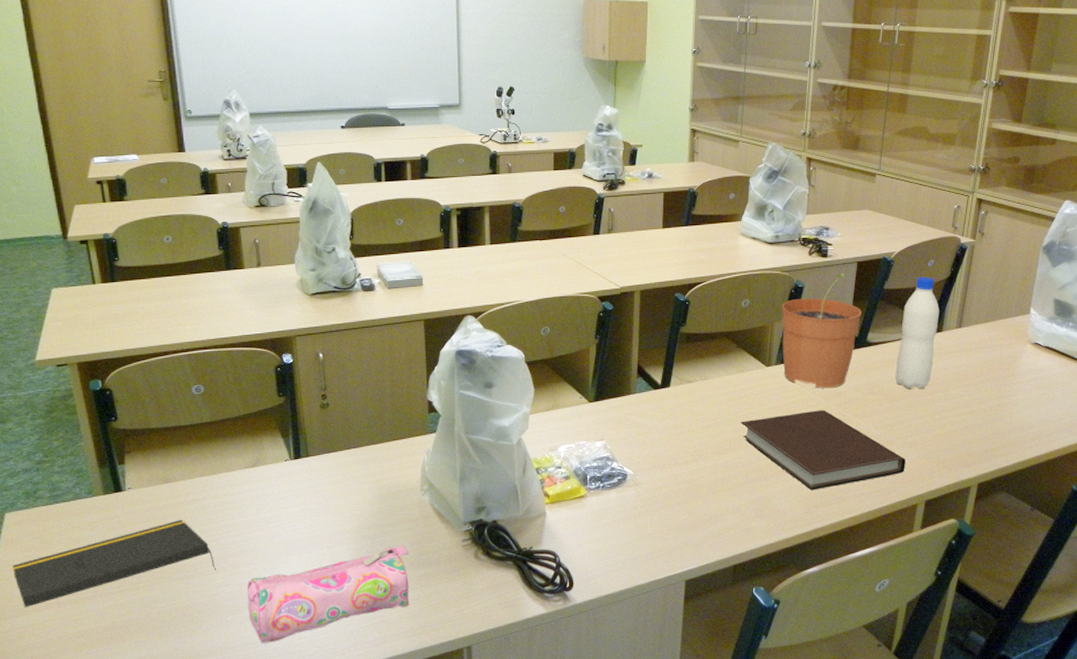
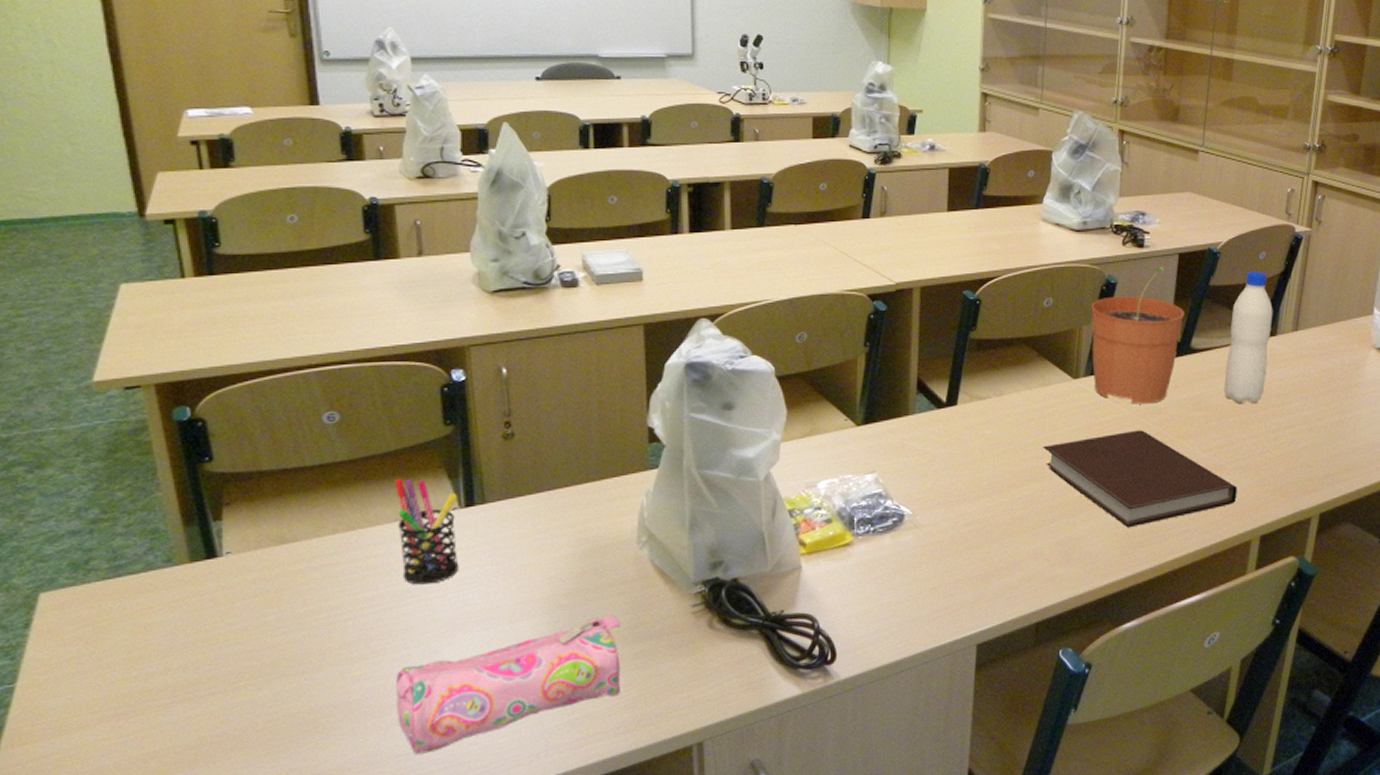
notepad: present [12,519,216,608] -> none [48,592,352,725]
pen holder: none [243,436,291,517] -> present [394,478,459,585]

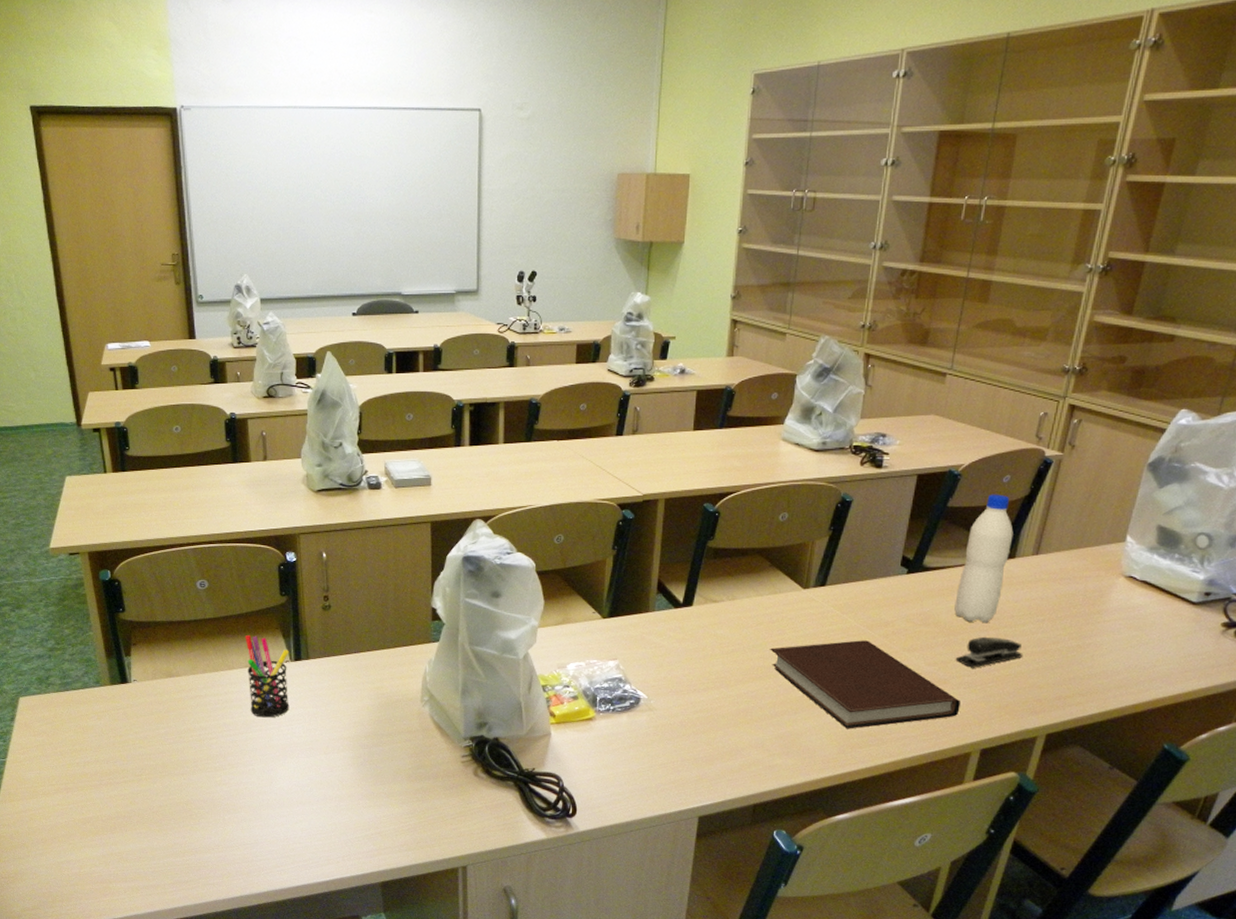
pencil case: present [395,615,621,754] -> none [244,756,407,845]
plant pot: present [1091,267,1184,404] -> none [822,487,919,616]
stapler: none [1229,417,1292,451] -> present [955,636,1023,668]

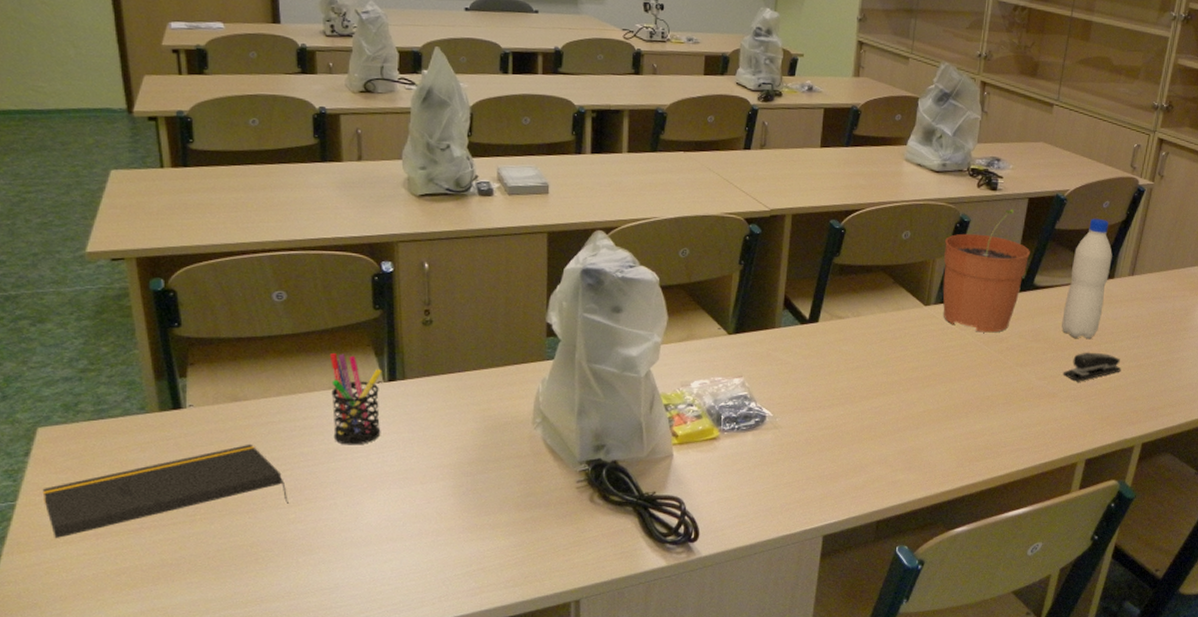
notepad: none [25,714,215,791] -> present [42,444,288,539]
notebook: present [770,640,960,729] -> none [893,356,1067,443]
plant pot: none [822,487,919,616] -> present [942,209,1030,333]

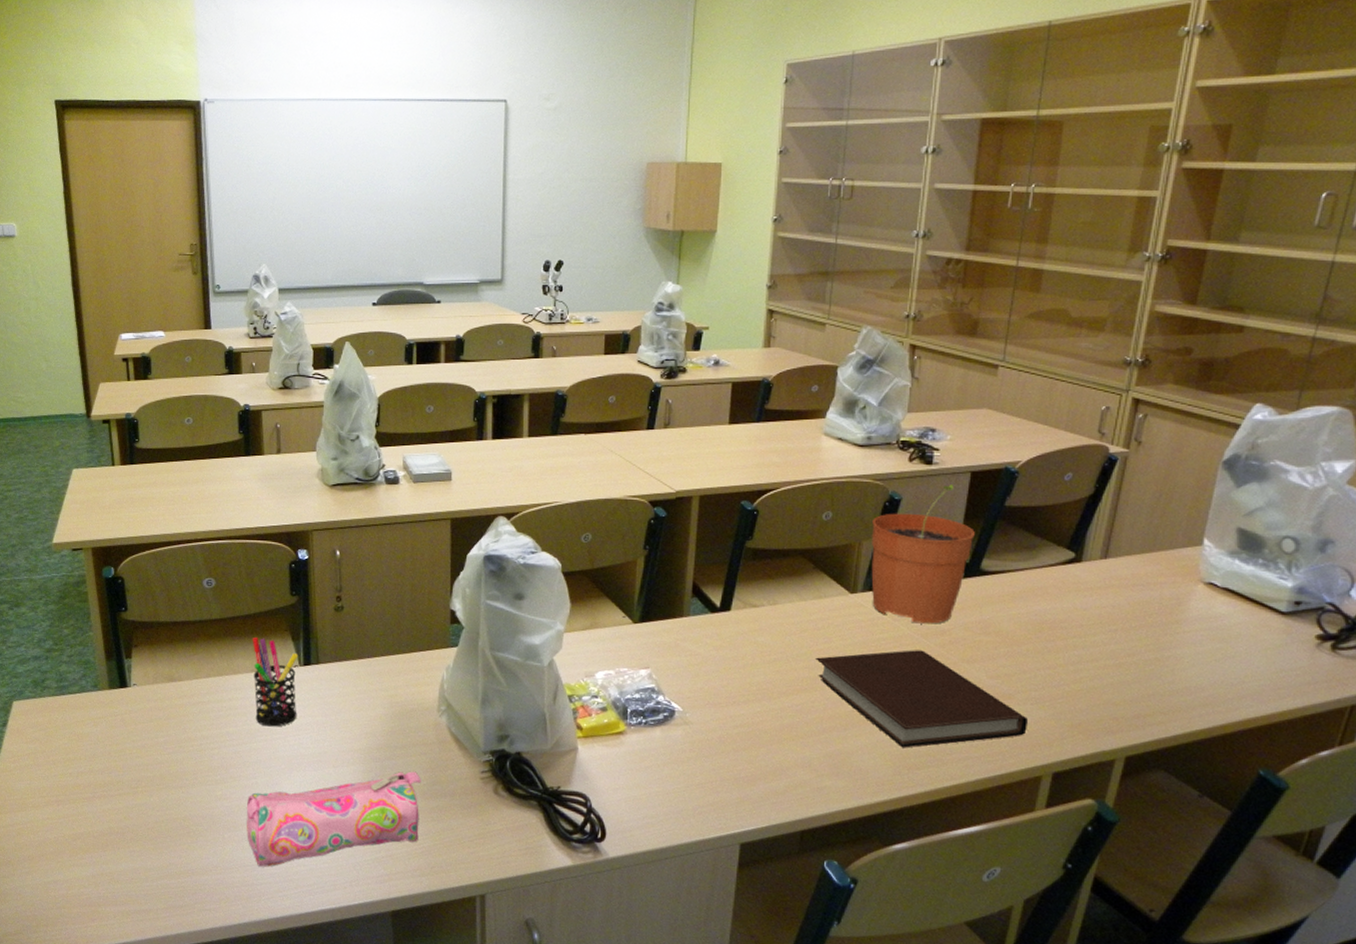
notepad: present [42,444,288,539] -> none [16,722,216,803]
pencil case: none [323,484,515,589] -> present [246,771,421,867]
notebook: none [893,356,1067,443] -> present [816,650,1028,748]
water bottle: present [1062,218,1112,340] -> none [1017,493,1078,633]
stapler: present [1063,352,1122,382] -> none [1020,647,1096,682]

